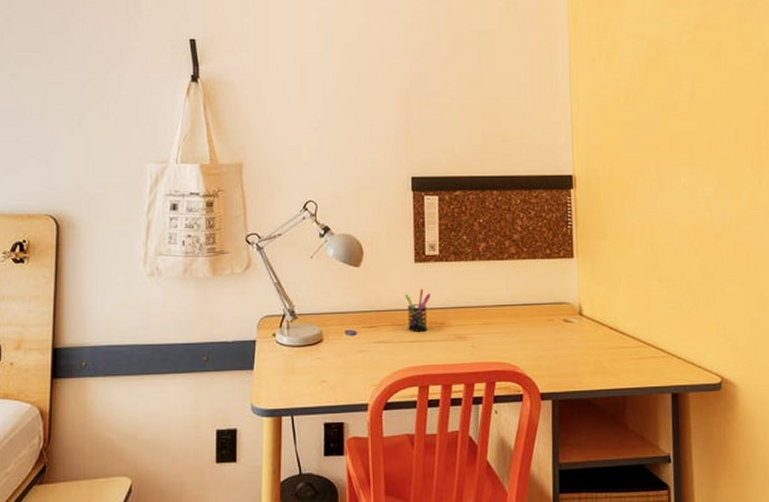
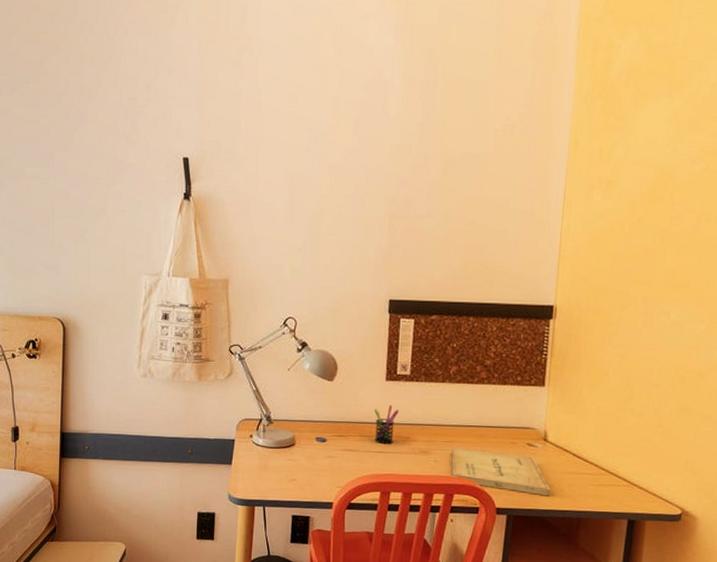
book: none [488,329,593,376] -> present [451,447,551,497]

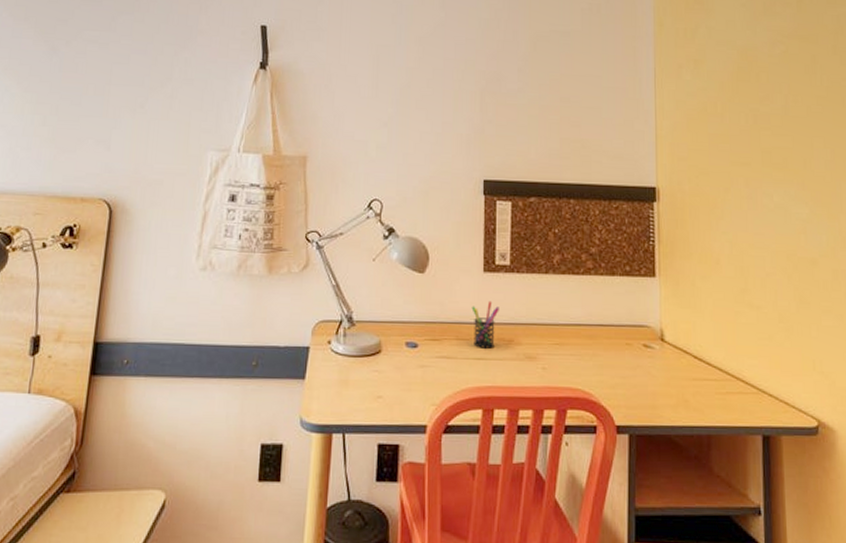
book: present [451,447,551,497] -> none [560,351,675,409]

